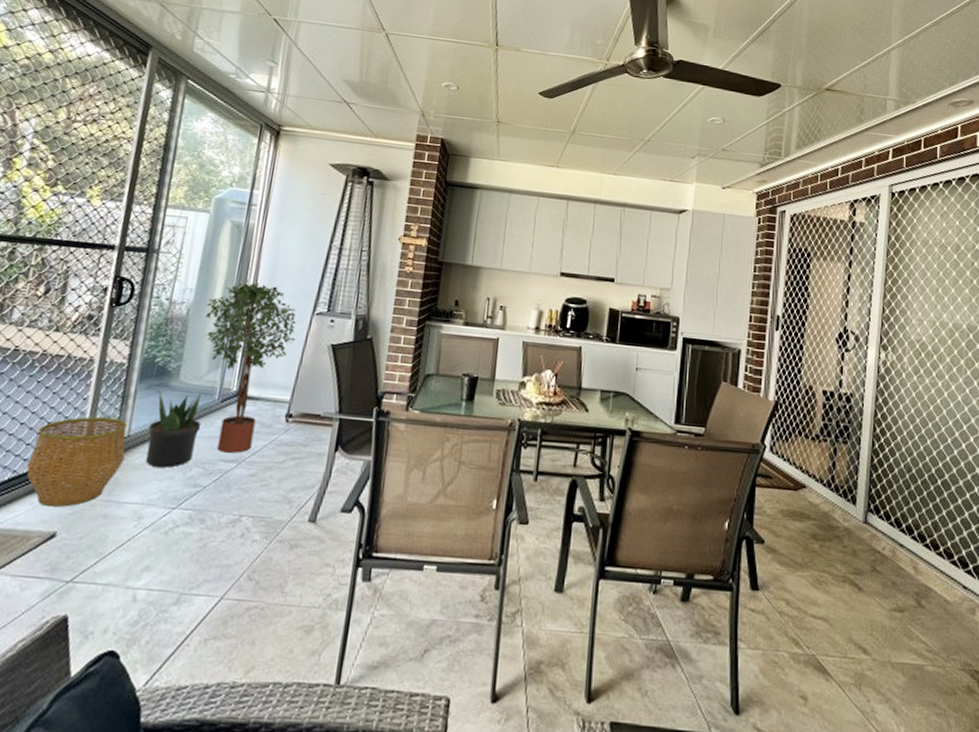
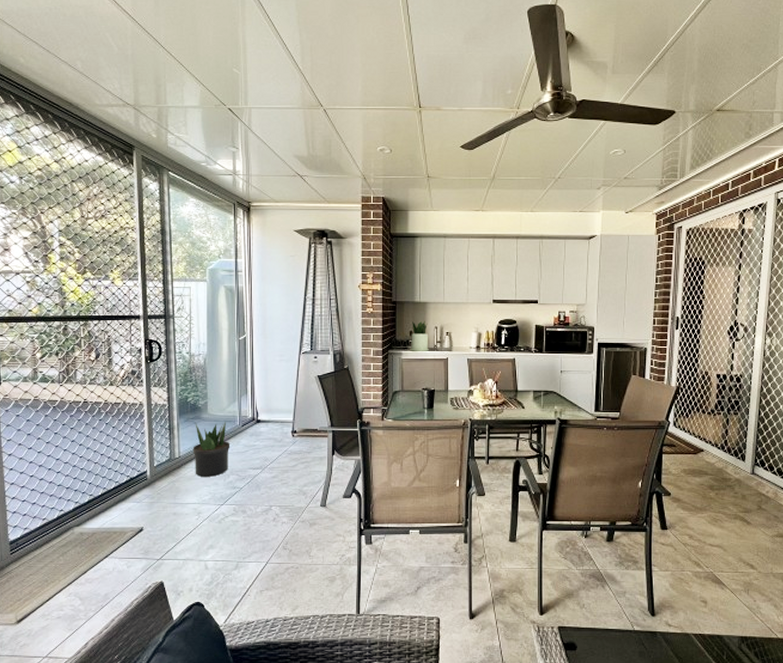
basket: present [26,414,128,507] -> none [113,442,179,510]
potted tree: present [205,282,296,453] -> none [217,333,289,462]
planter: none [452,288,479,329] -> present [410,320,430,352]

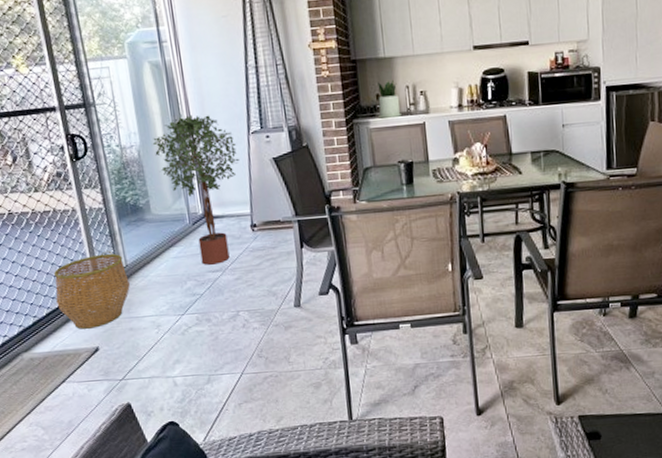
basket: none [113,442,179,510] -> present [53,250,130,329]
planter: present [192,422,231,477] -> none [138,221,184,286]
potted tree: none [217,333,289,462] -> present [152,115,239,265]

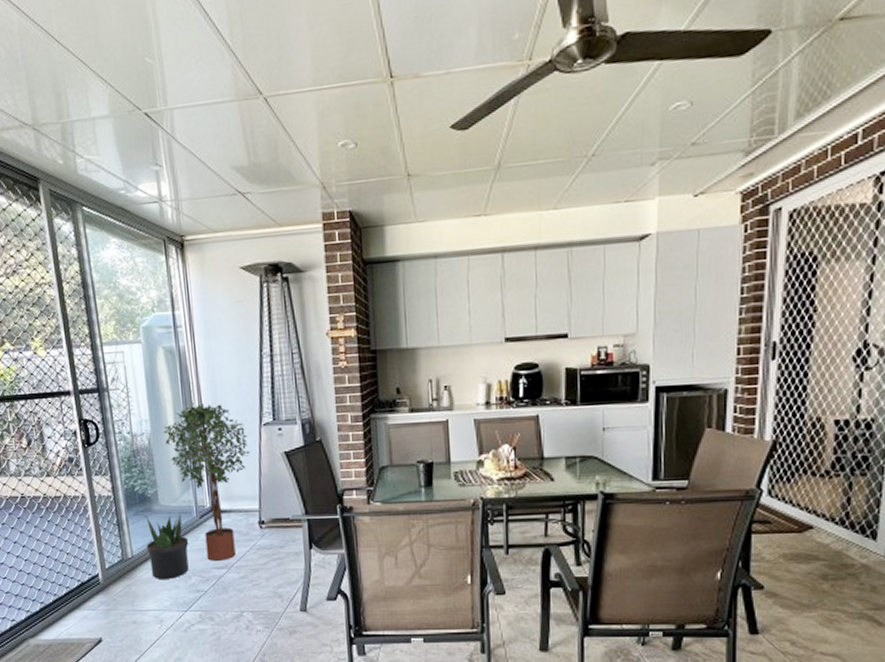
basket: present [53,250,130,329] -> none [61,540,135,619]
planter: none [138,221,184,286] -> present [145,514,189,579]
planter: present [378,79,403,119] -> none [397,372,424,415]

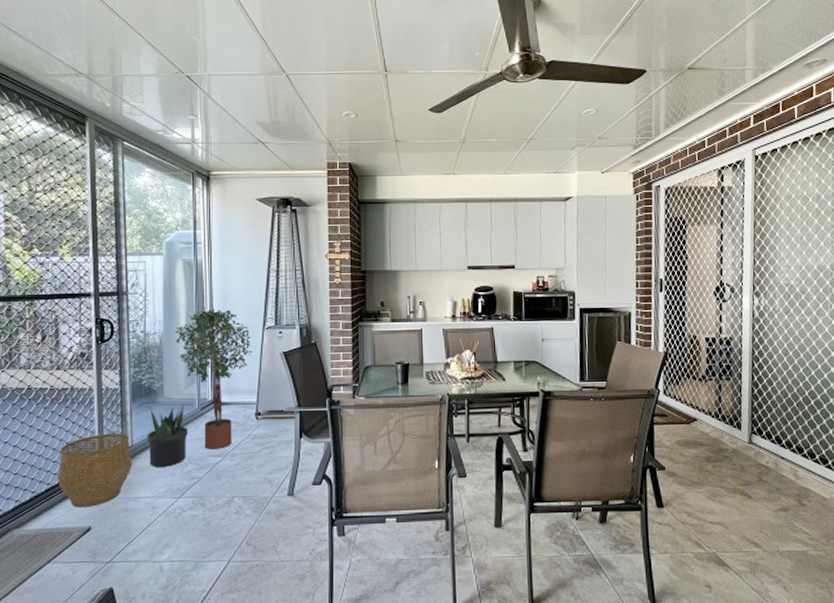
basket: none [61,540,135,619] -> present [58,430,132,507]

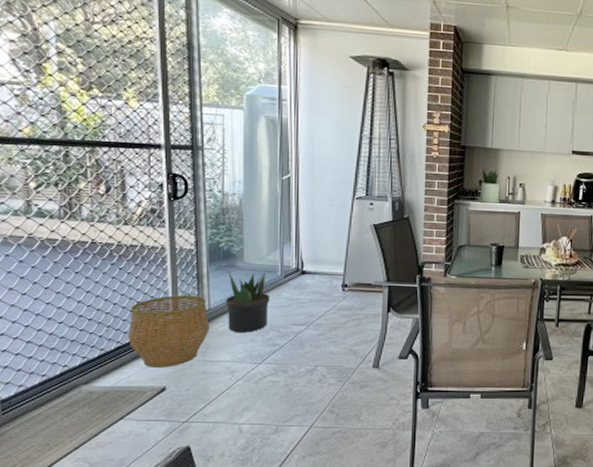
potted tree: present [174,309,252,449] -> none [256,173,340,318]
planter: none [381,289,403,324] -> present [478,169,501,205]

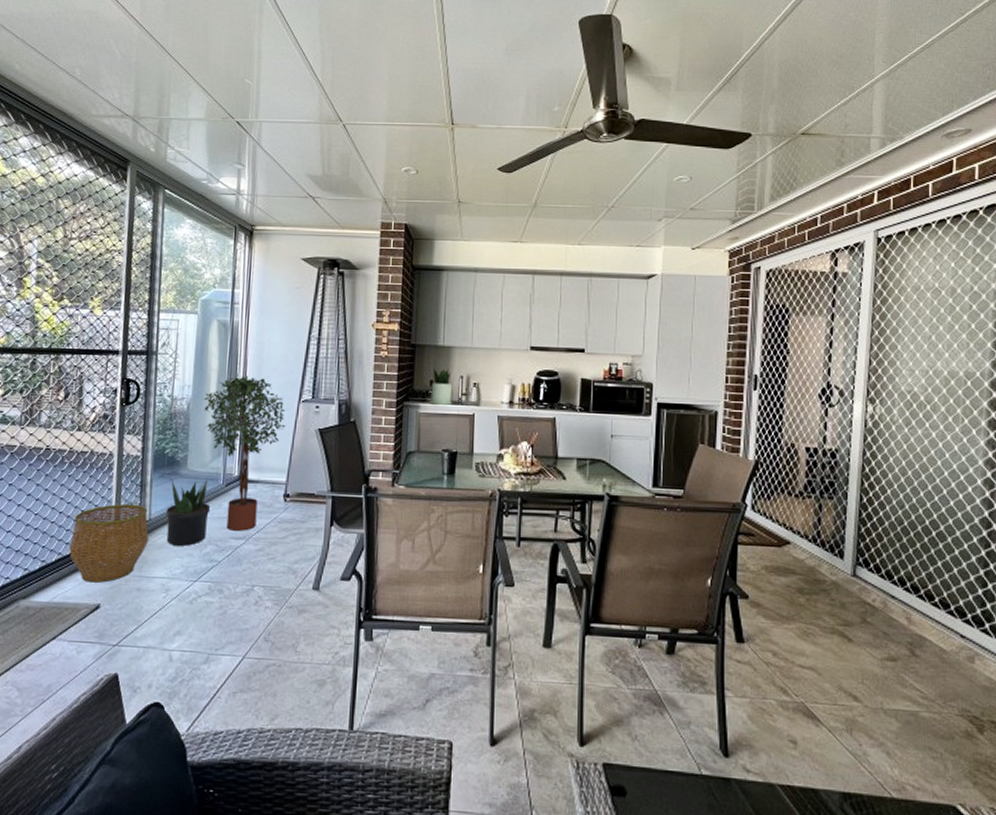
potted tree: none [256,173,340,318] -> present [203,376,285,531]

